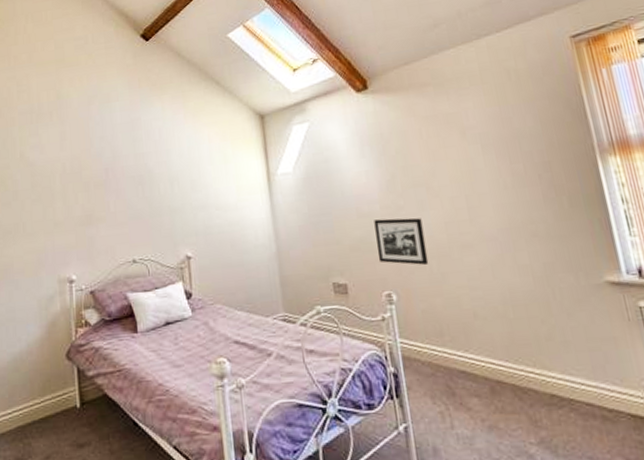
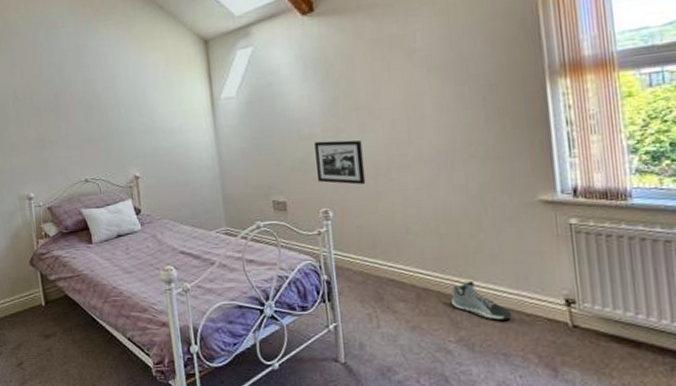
sneaker: none [527,372,594,418] -> present [451,281,513,321]

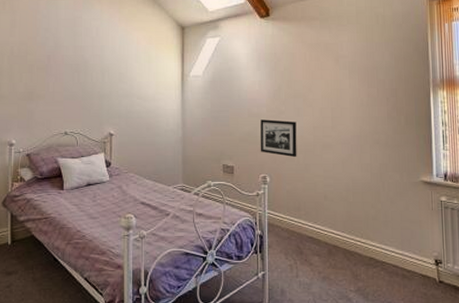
sneaker: present [451,281,513,321] -> none [354,242,397,275]

